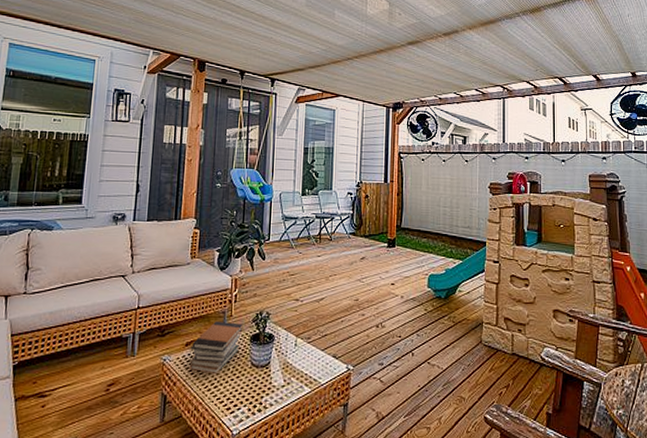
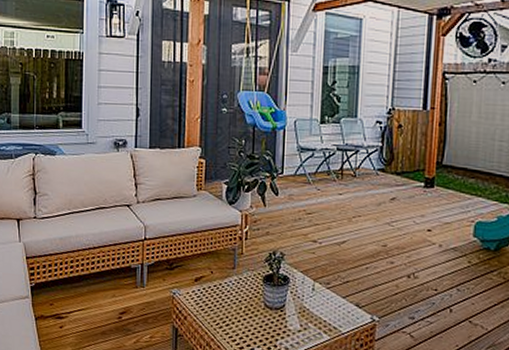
book stack: present [189,322,243,373] -> none [199,259,255,312]

